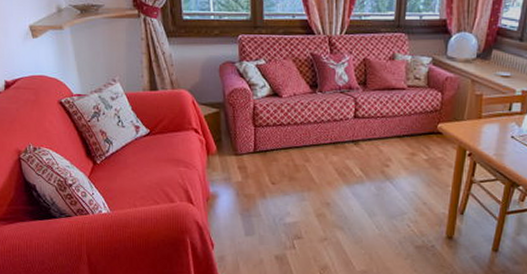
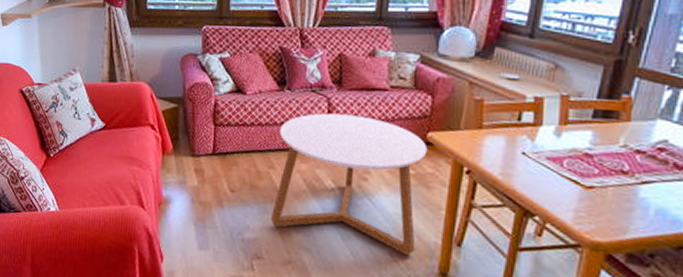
coffee table: none [307,111,438,224] -> present [270,113,428,255]

